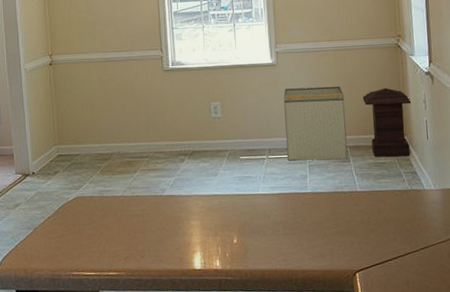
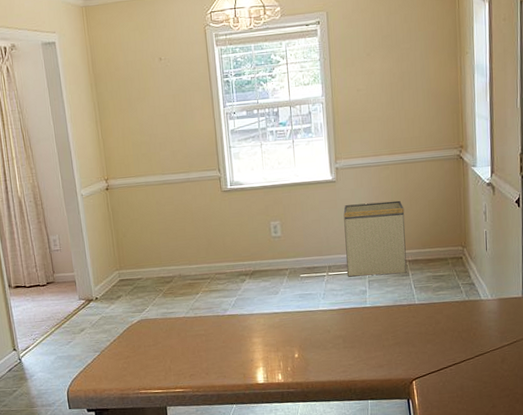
lantern: present [362,88,412,157] -> none [423,200,472,270]

